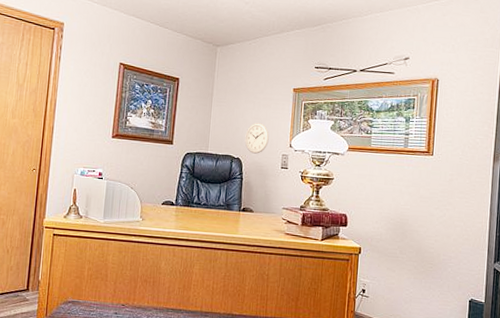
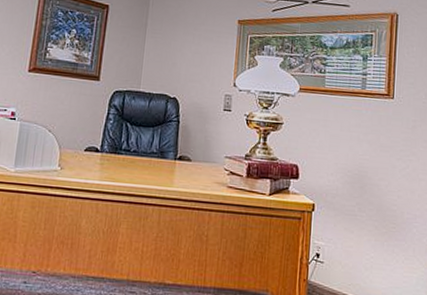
wall clock: present [245,122,269,154] -> none [182,57,211,94]

